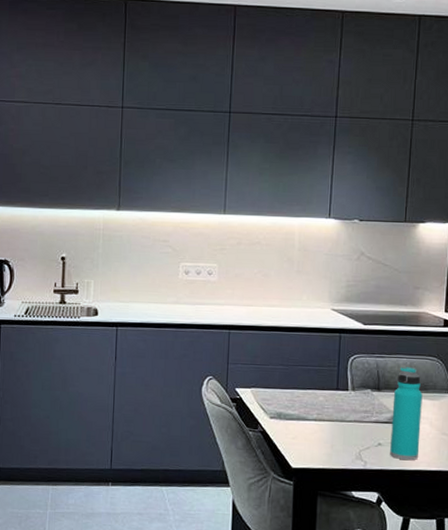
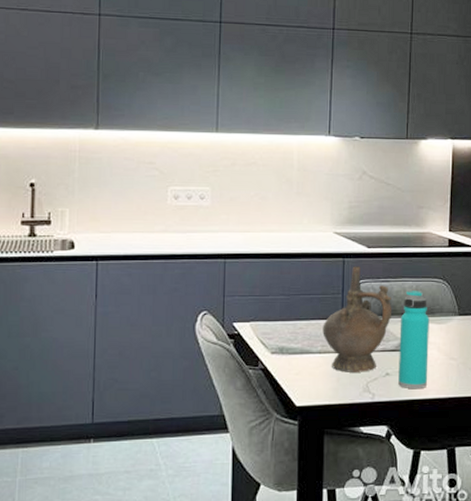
ceremonial vessel: none [318,341,386,441] -> present [322,266,392,372]

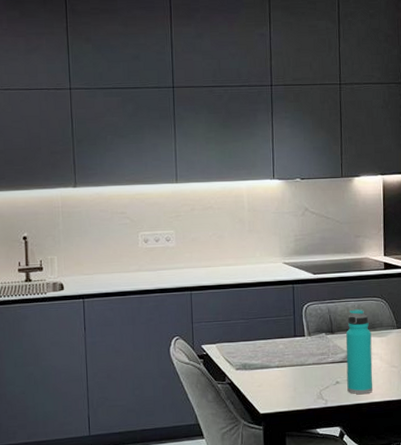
ceremonial vessel: present [322,266,392,372] -> none [279,291,339,383]

